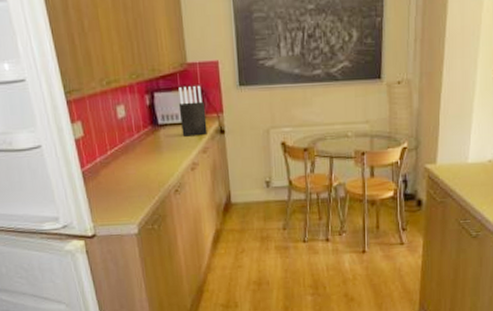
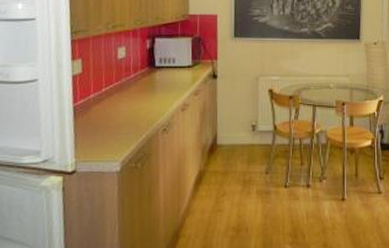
knife block: present [178,85,207,137] -> none [176,34,201,79]

